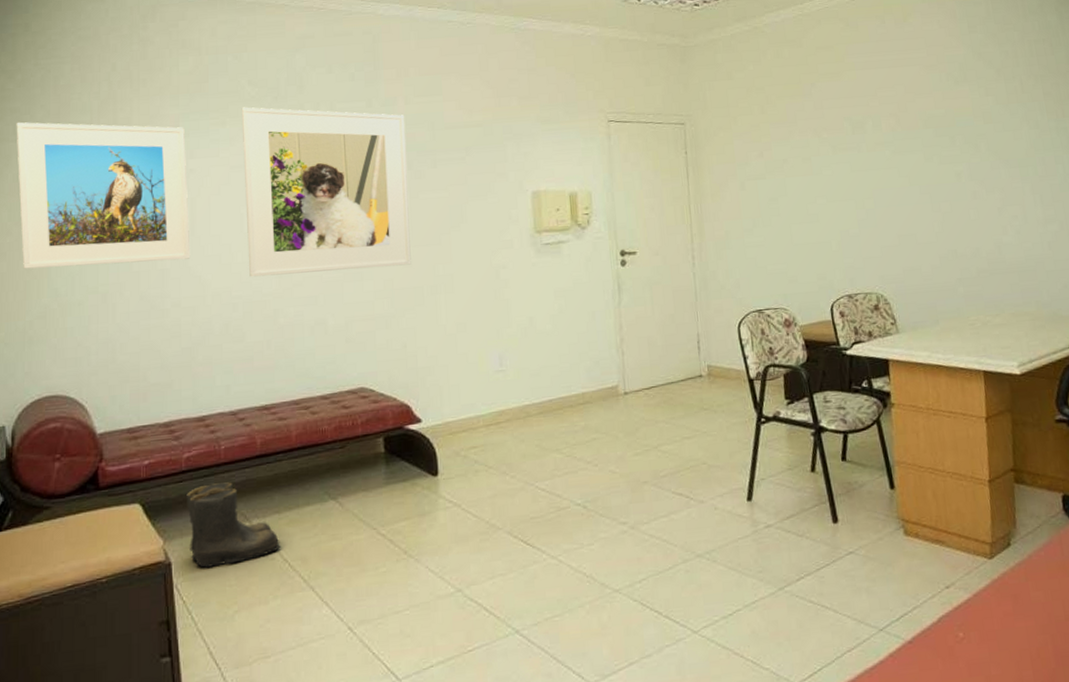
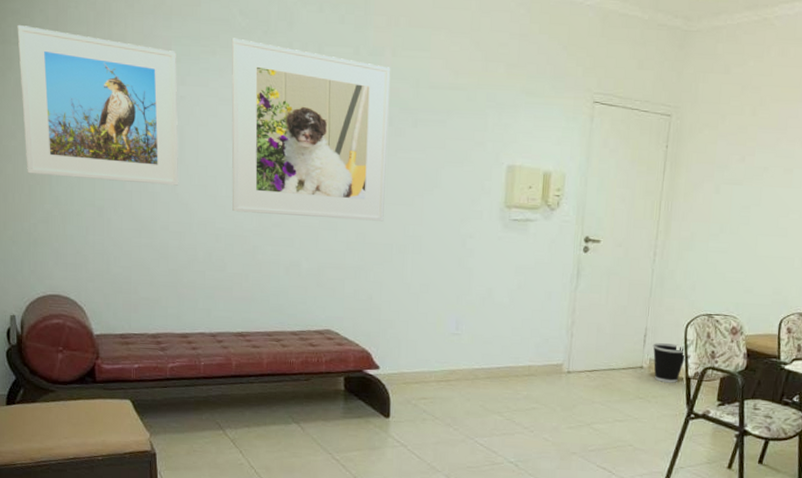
boots: present [186,482,280,568] -> none [170,393,249,463]
wastebasket: none [708,346,745,389] -> present [653,343,687,383]

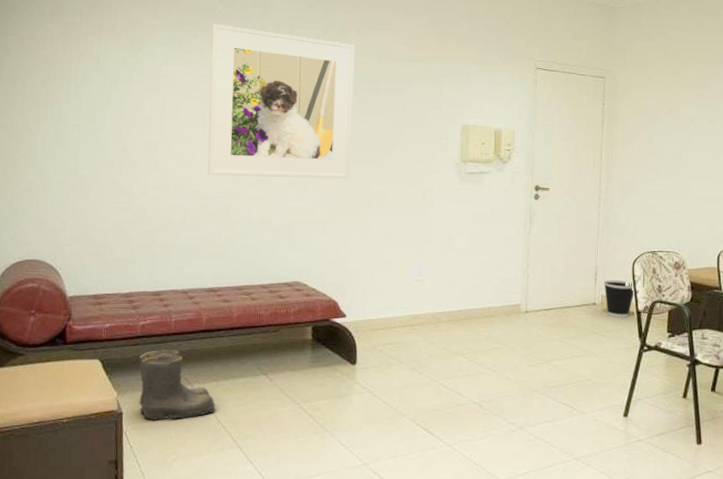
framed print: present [17,24,179,186] -> none [13,17,161,154]
boots: none [170,393,249,463] -> present [139,350,216,420]

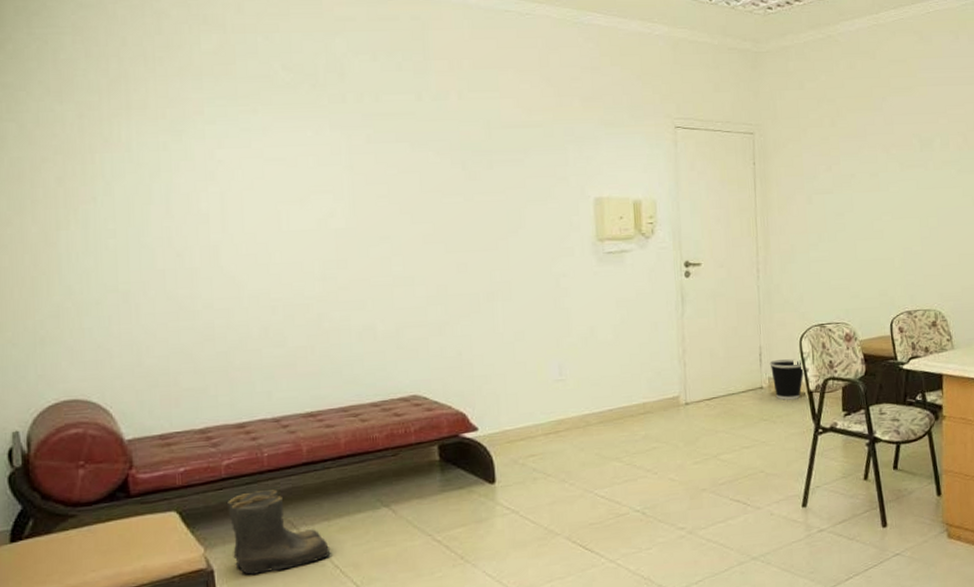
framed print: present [208,23,355,179] -> none [274,94,466,279]

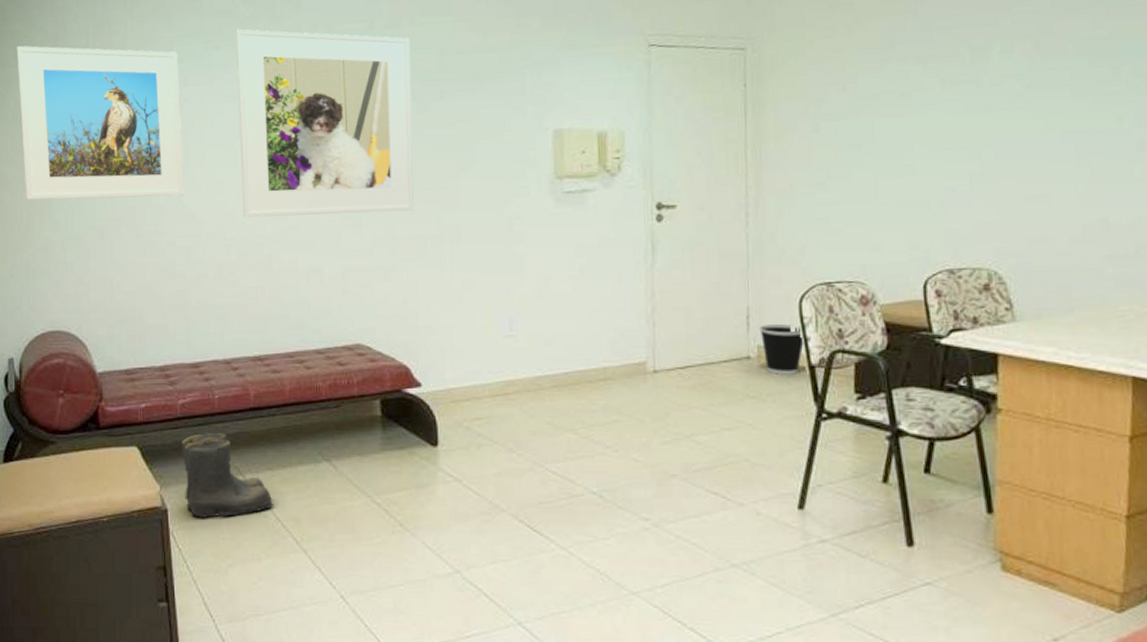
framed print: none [10,98,223,264] -> present [17,45,185,200]
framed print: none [274,94,466,279] -> present [235,29,414,218]

